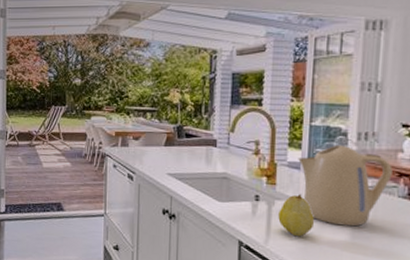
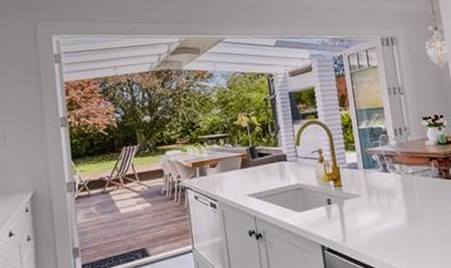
fruit: present [278,193,314,237] -> none [348,189,378,230]
kettle: present [298,144,393,227] -> none [355,141,425,212]

